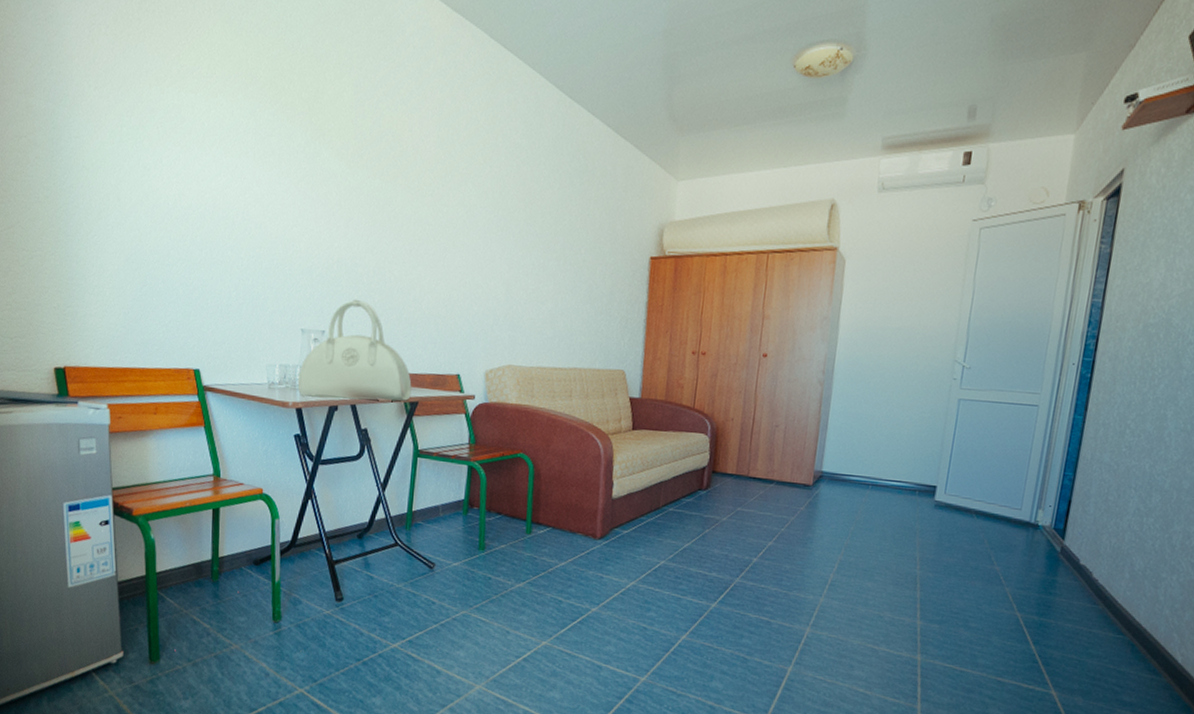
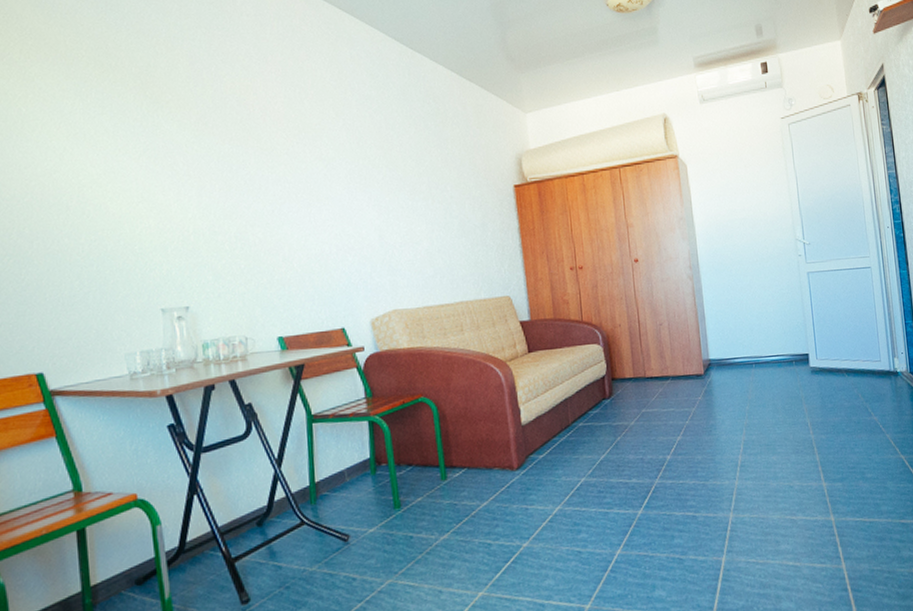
handbag: present [297,299,412,403] -> none [164,268,295,381]

